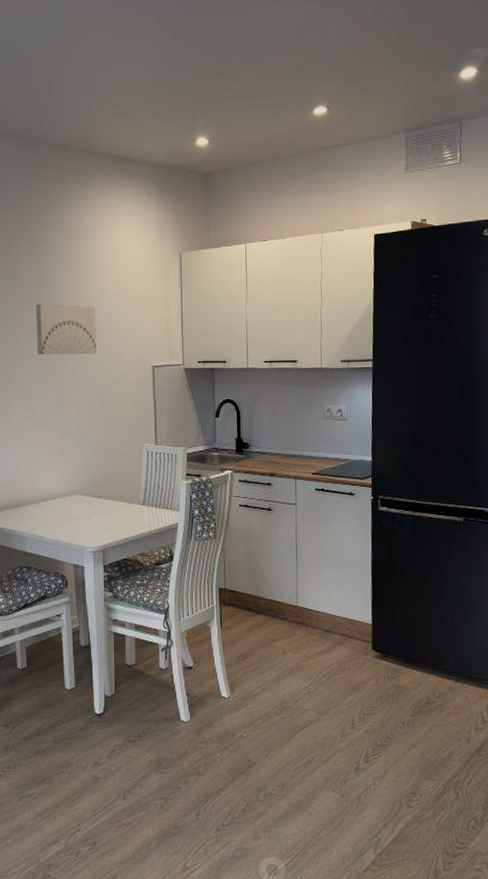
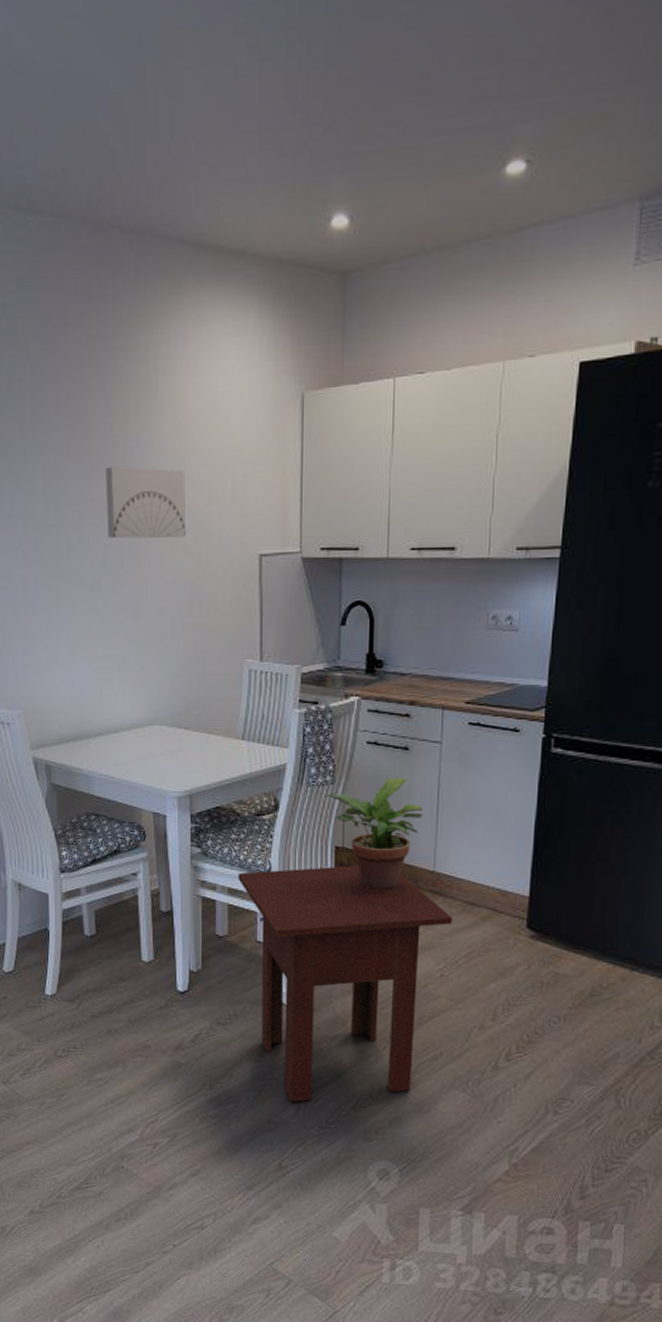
side table: none [142,603,315,807] -> present [238,865,453,1102]
potted plant: none [208,532,286,621] -> present [324,777,423,889]

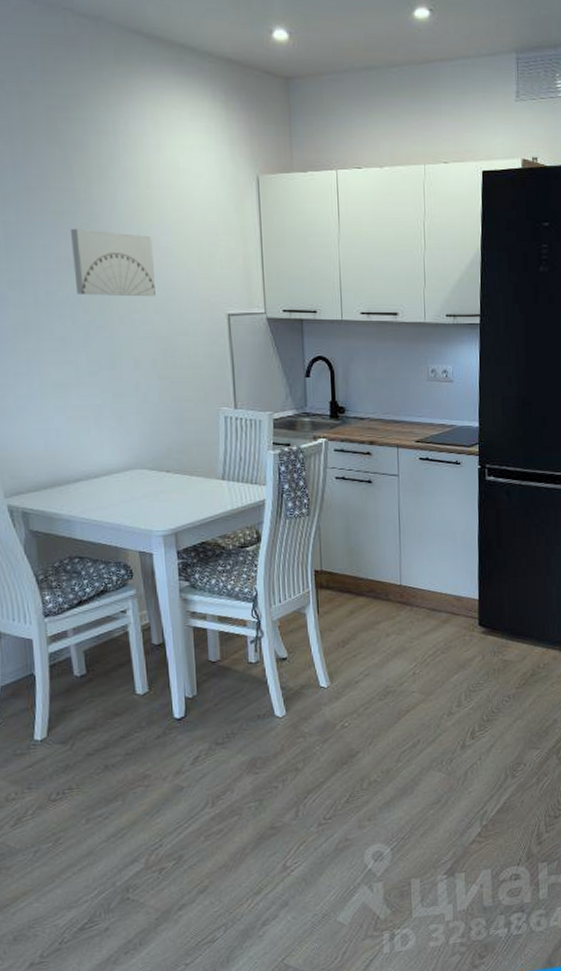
side table: present [238,865,453,1102] -> none [226,586,420,805]
potted plant: present [324,777,423,889] -> none [301,506,388,604]

